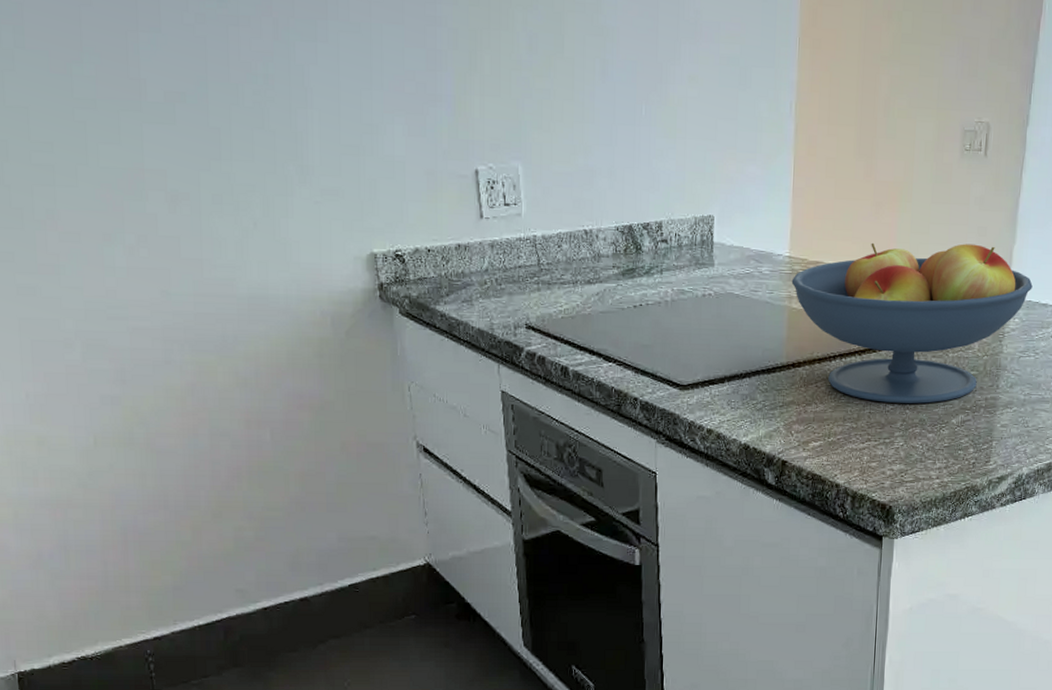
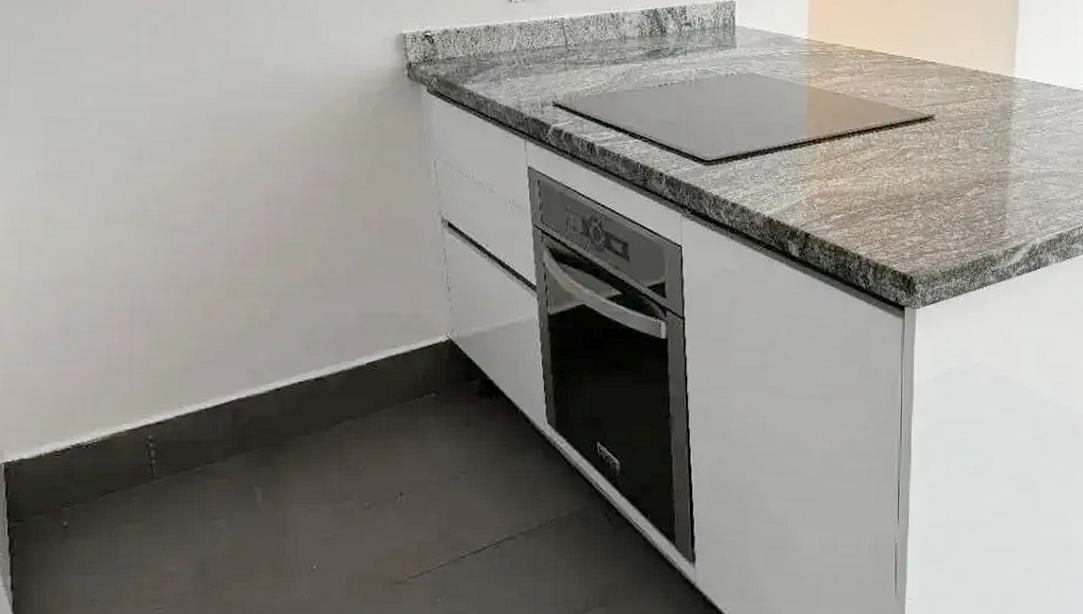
fruit bowl: present [791,242,1033,404] -> none [810,27,1036,178]

